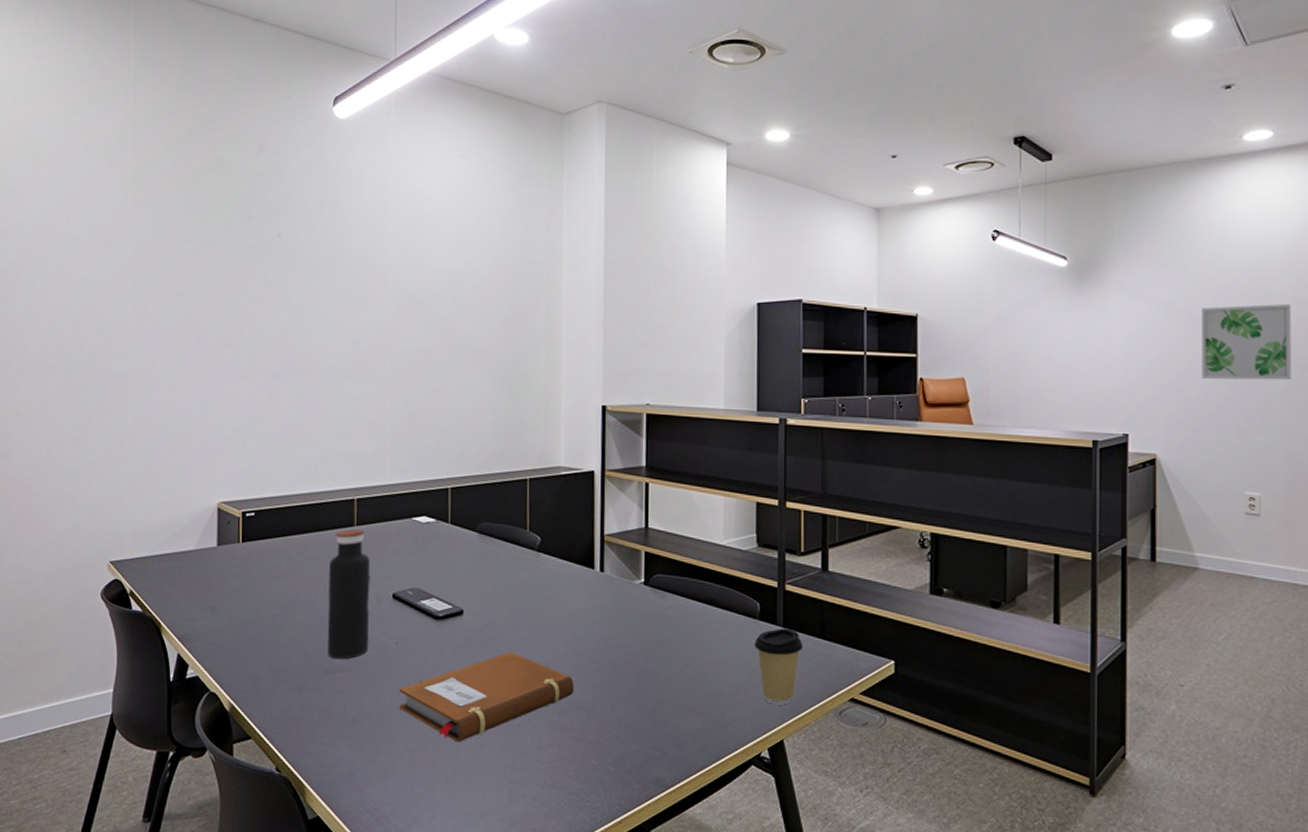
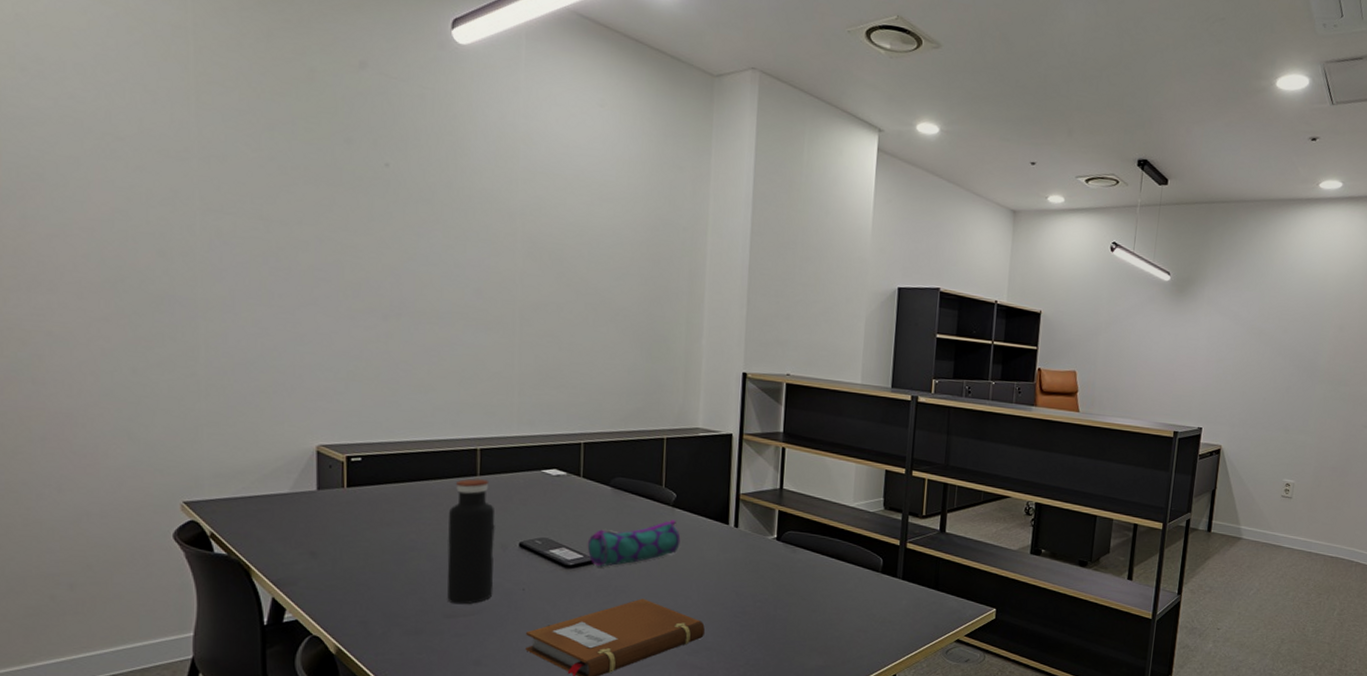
pencil case: none [456,565,546,618] -> present [587,519,681,568]
coffee cup: present [754,628,803,705] -> none [875,580,919,646]
wall art: present [1201,303,1292,381] -> none [1263,327,1337,392]

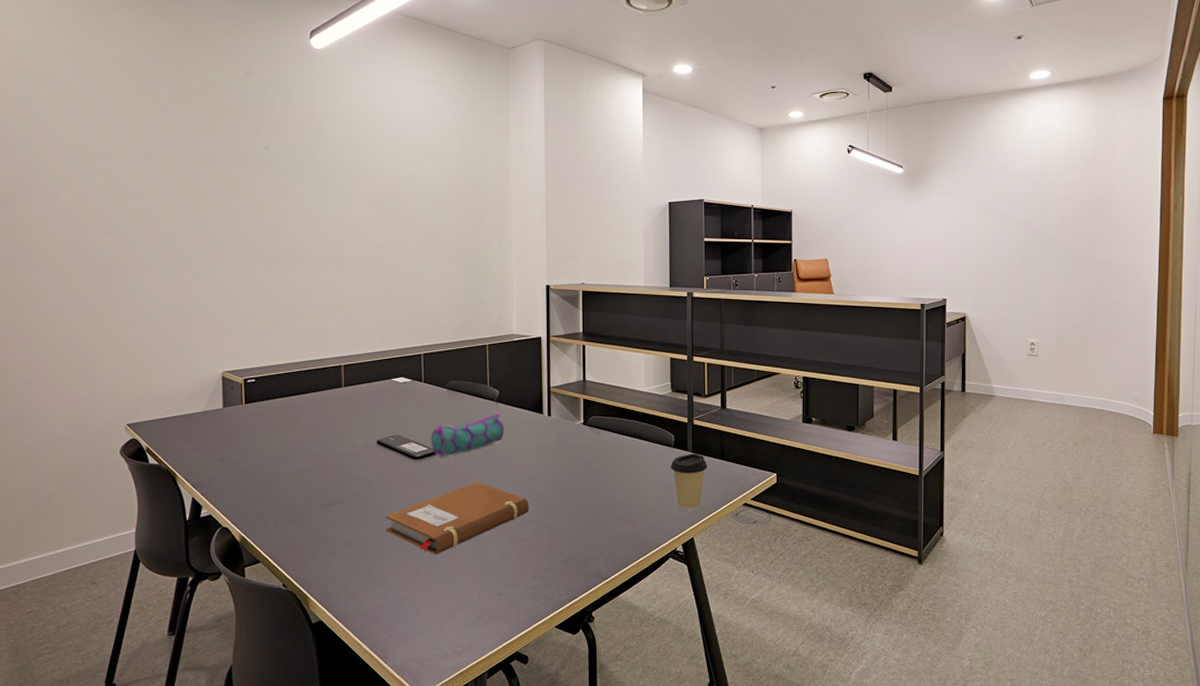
water bottle: present [447,479,495,605] -> none [322,390,359,495]
coffee cup: none [875,580,919,646] -> present [670,453,708,511]

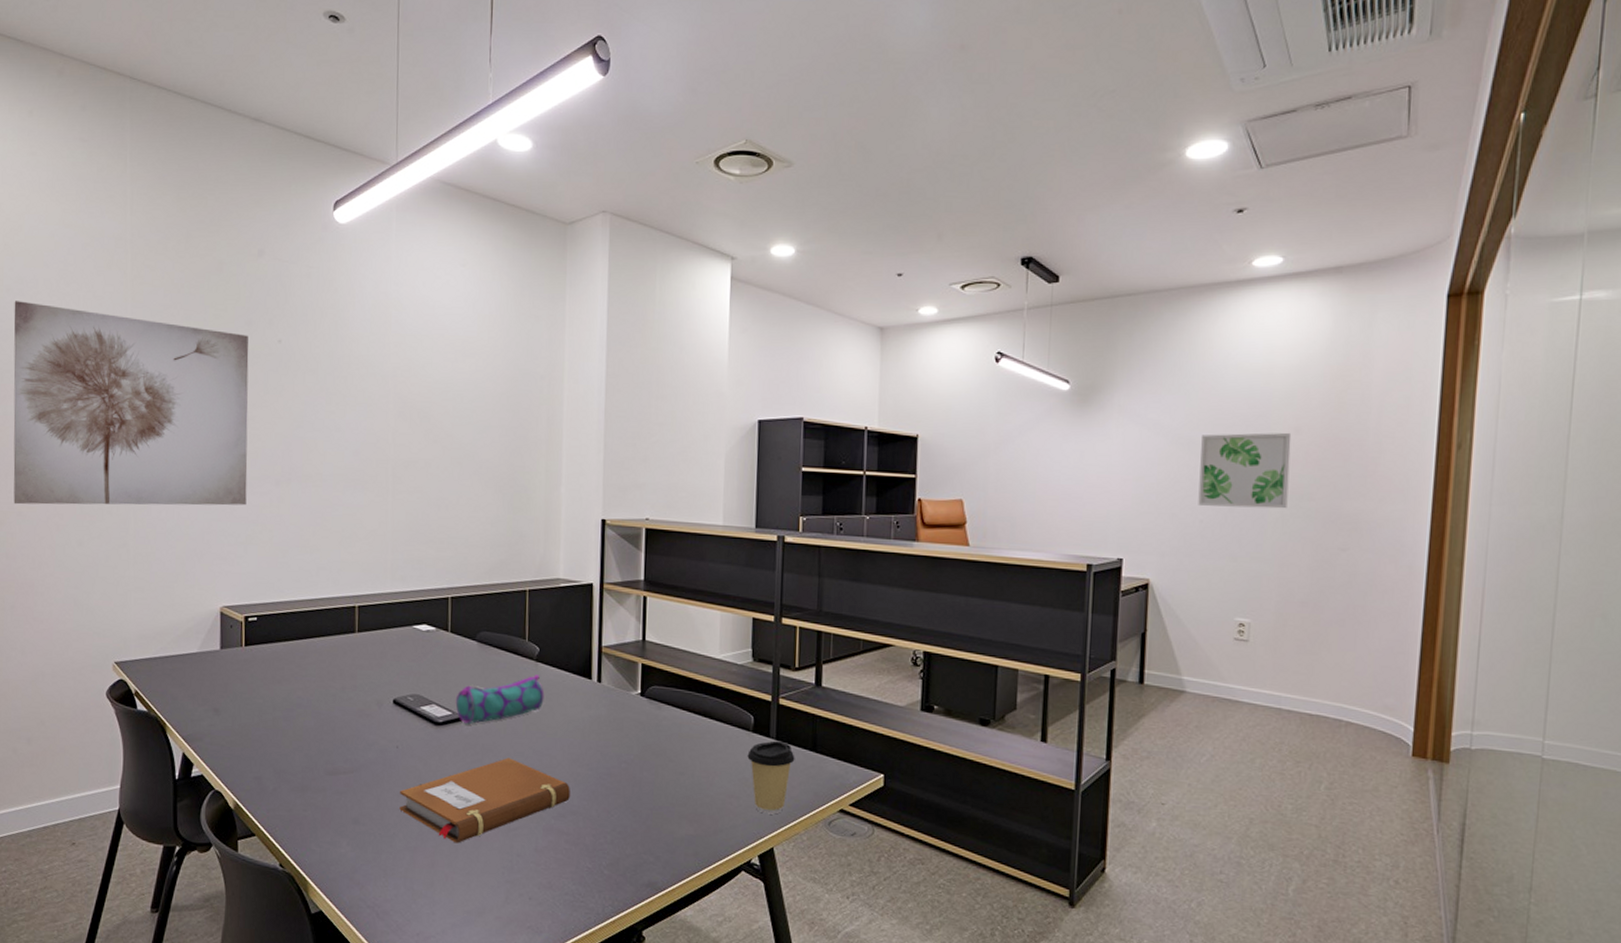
wall art: none [21,117,242,293] -> present [13,301,249,506]
wall art: none [998,200,1062,257] -> present [1198,432,1292,509]

